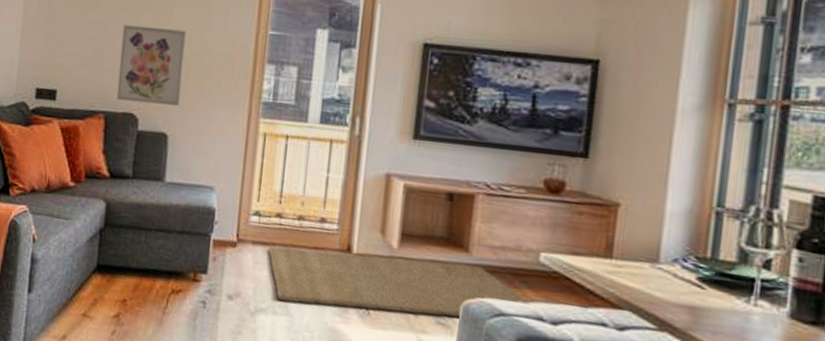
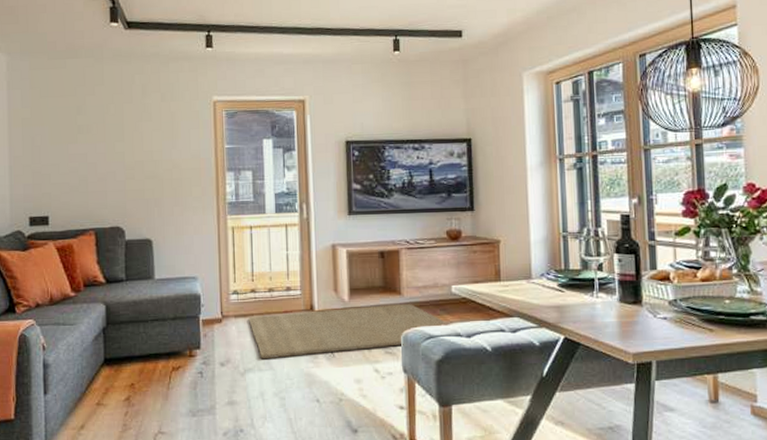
wall art: present [116,24,186,107] -> none [101,153,158,218]

